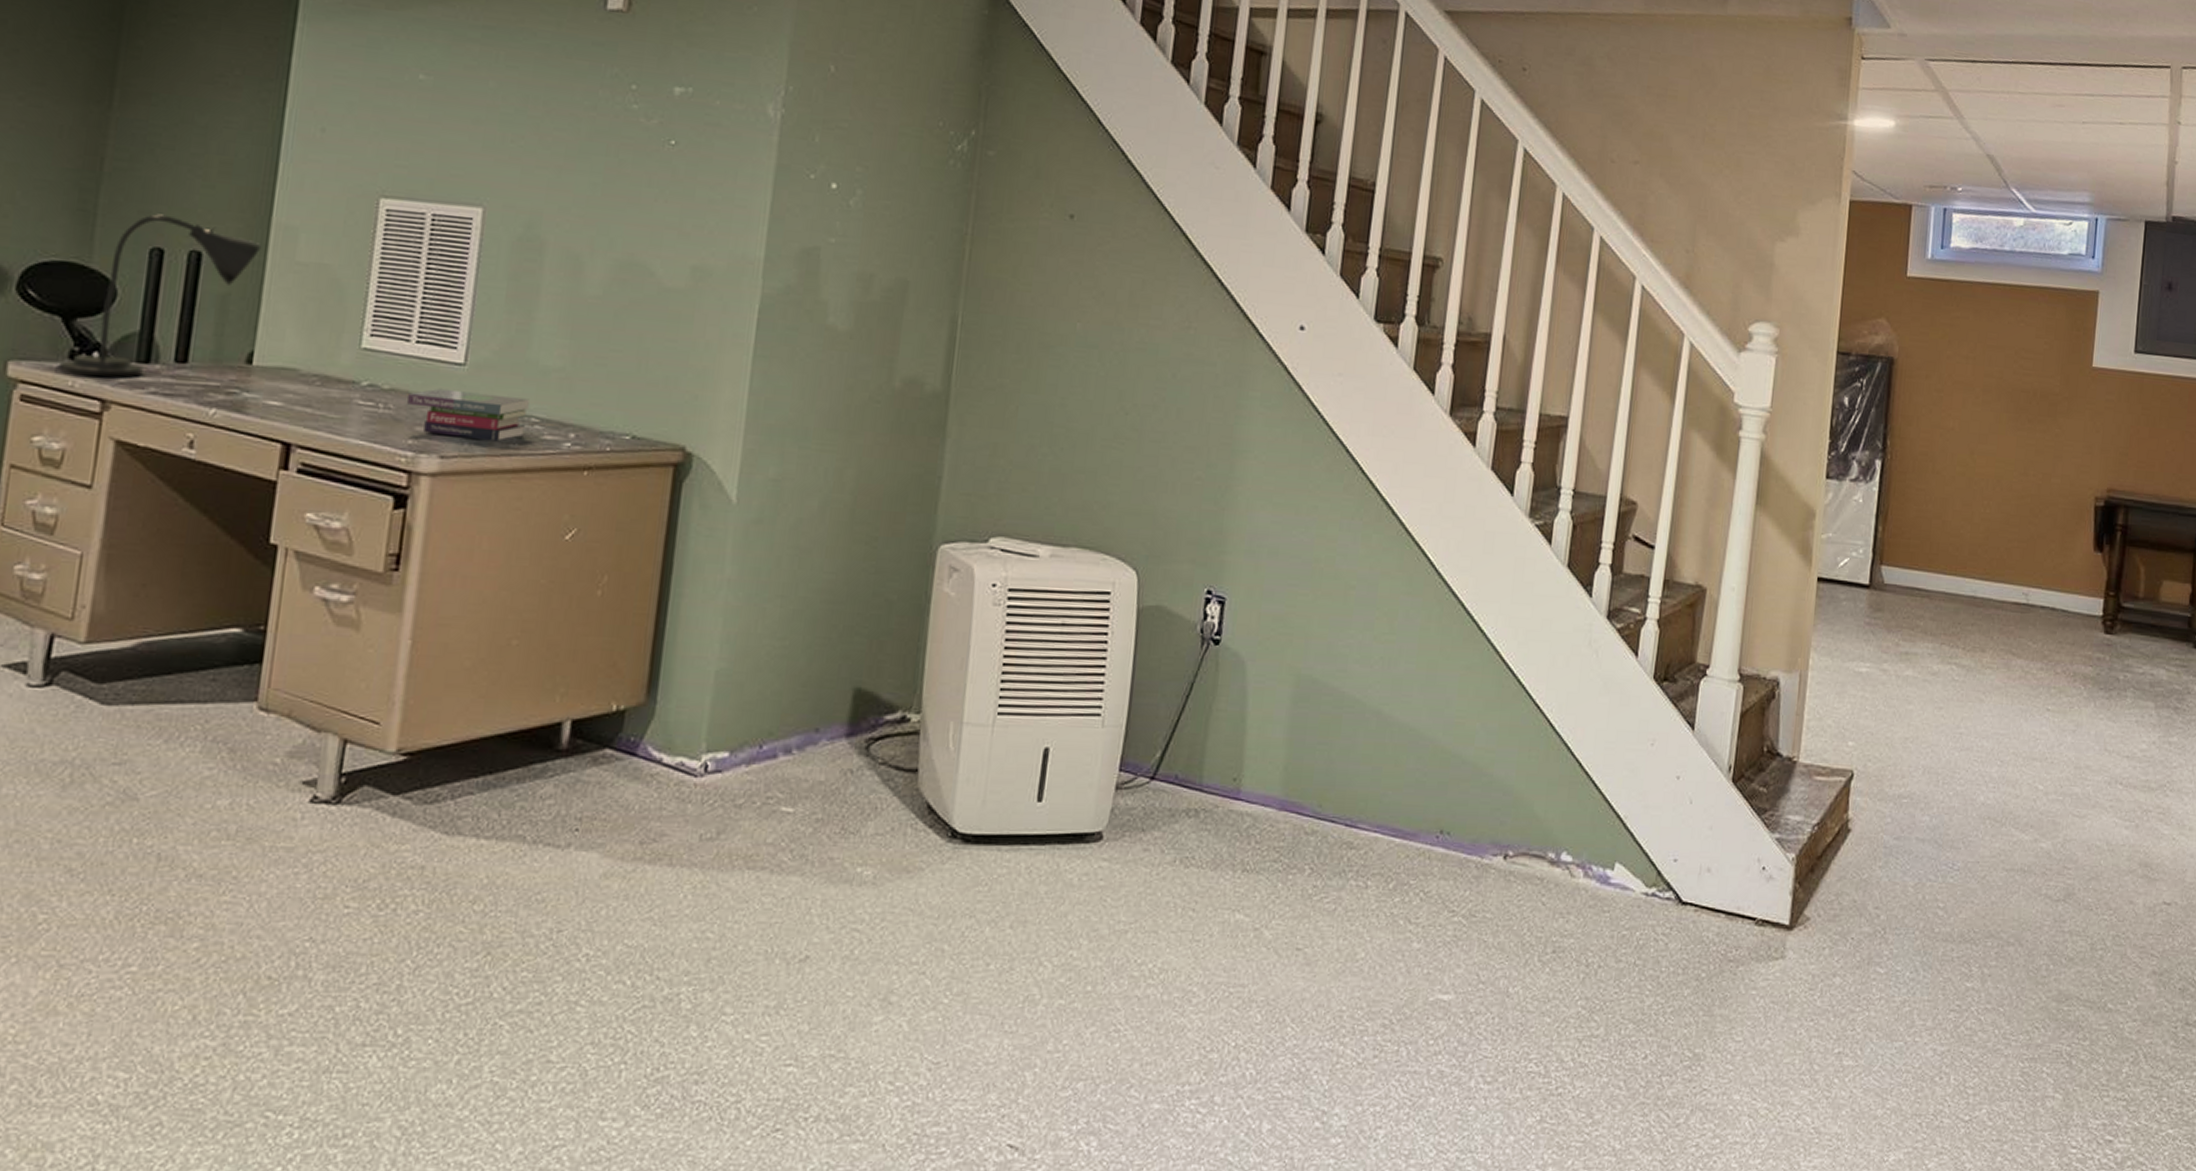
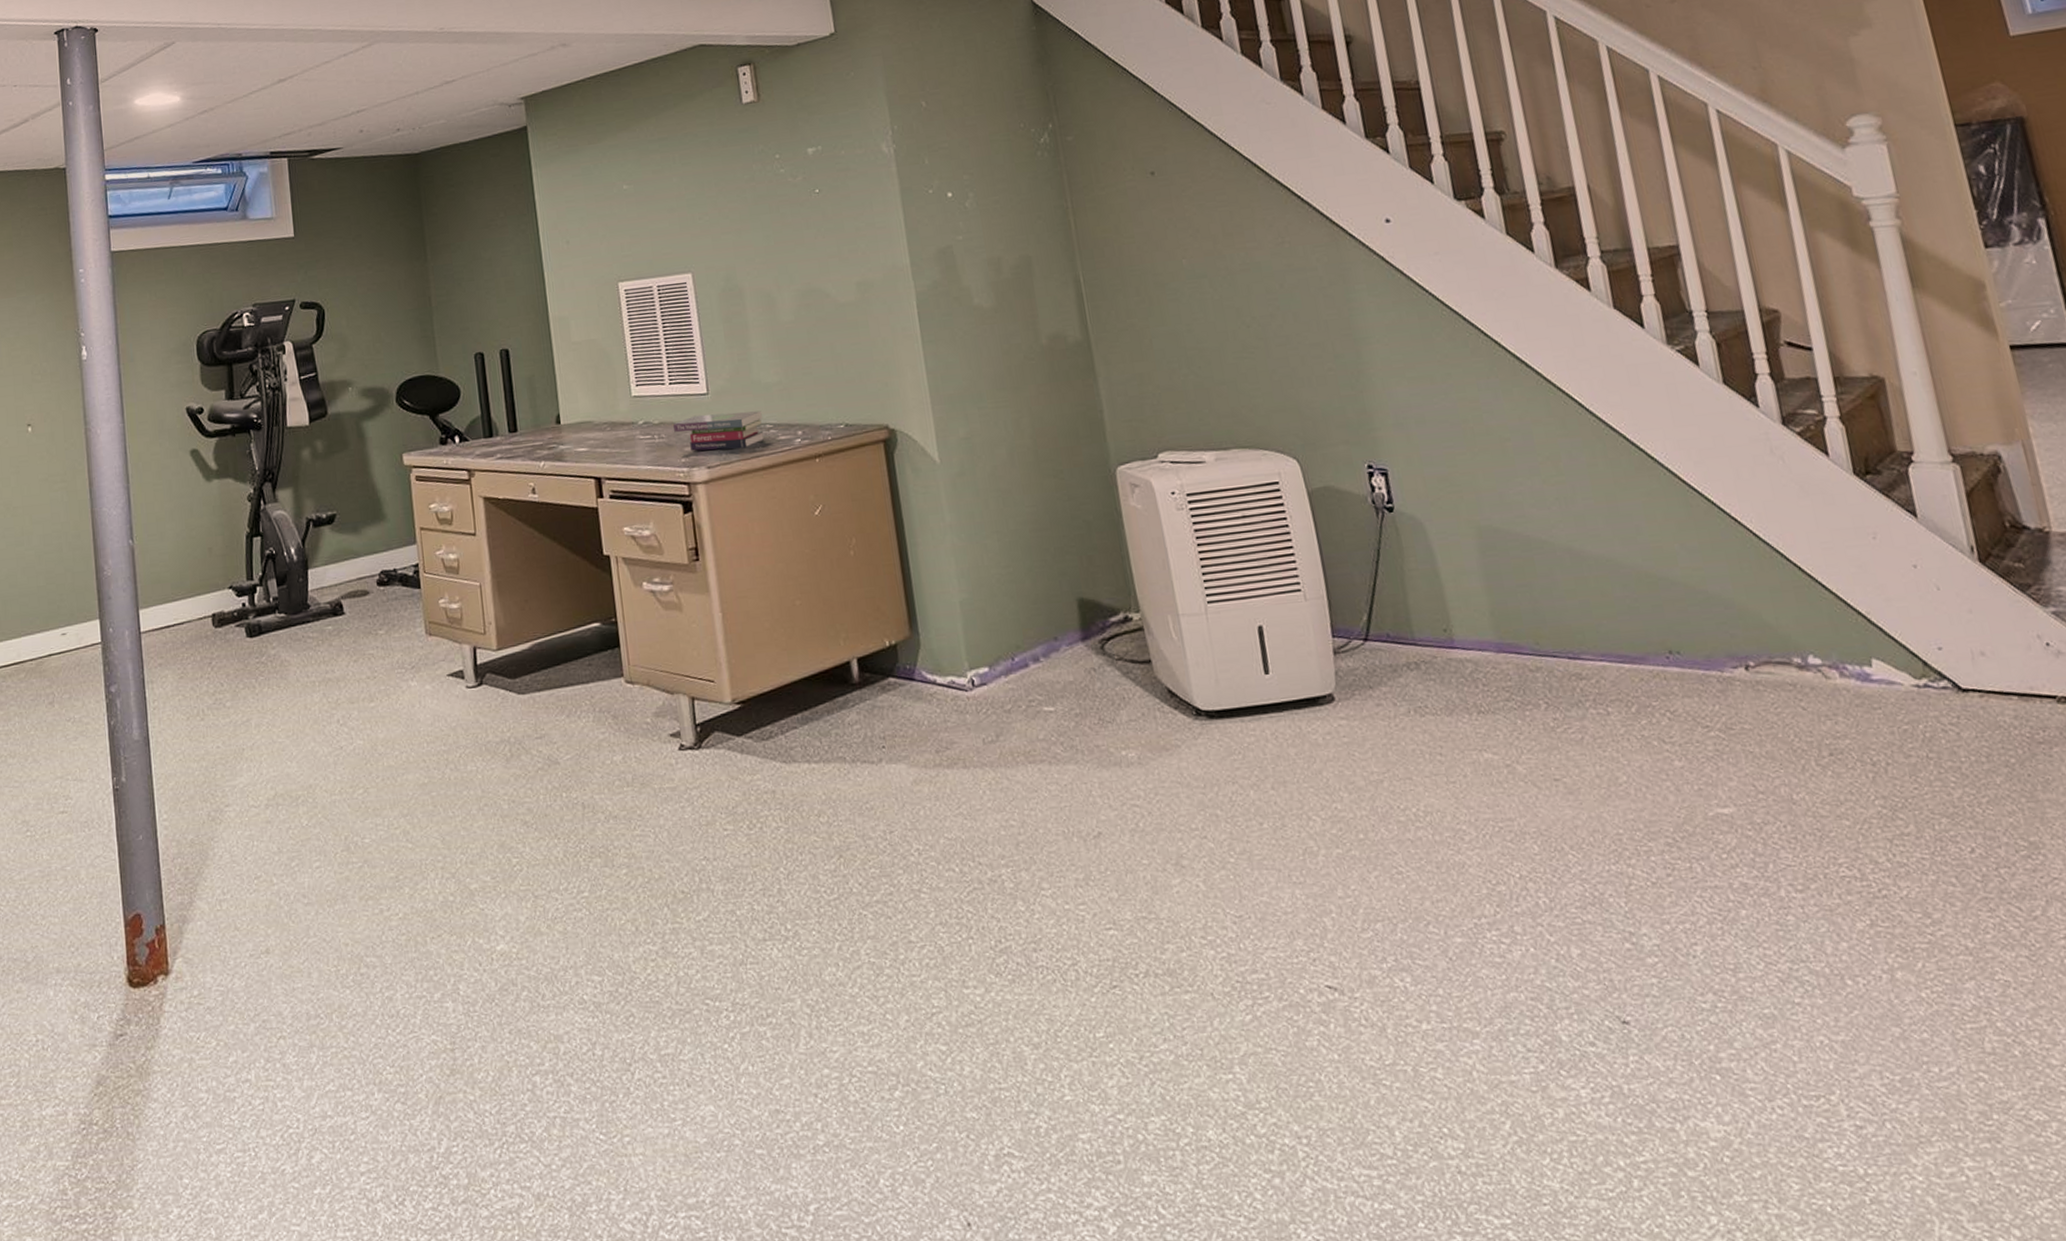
desk lamp: present [53,214,262,378] -> none [432,328,547,456]

